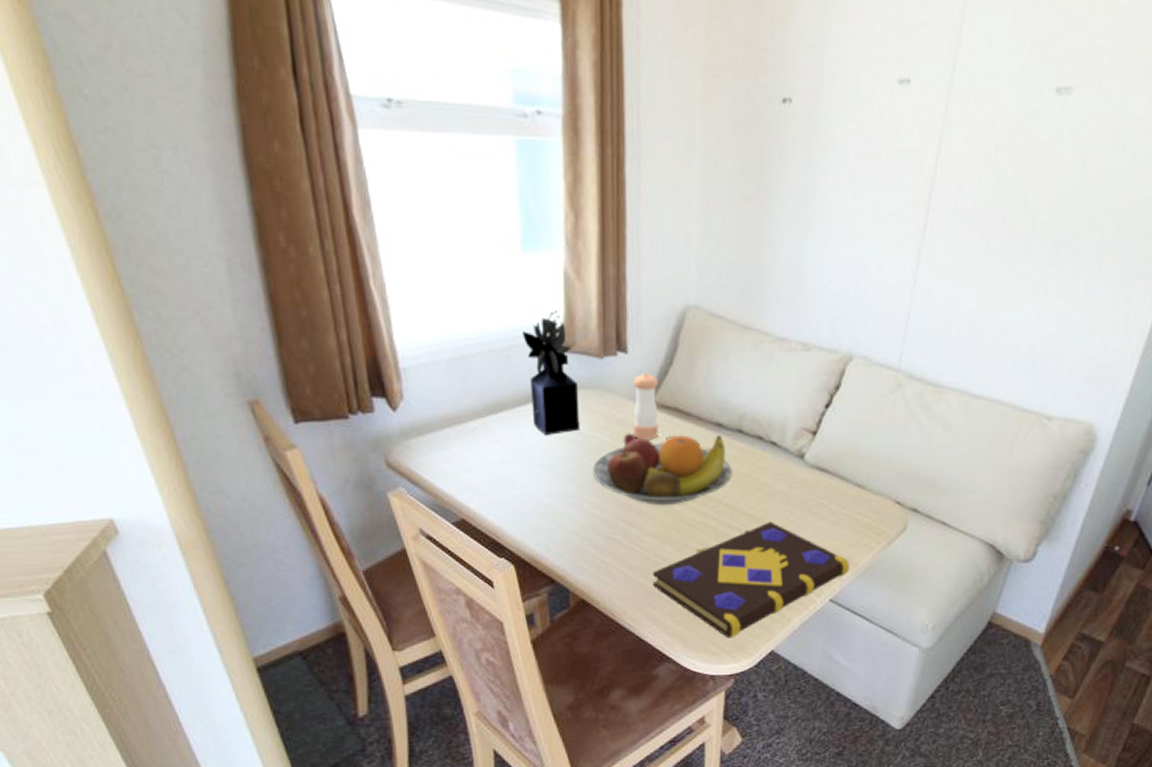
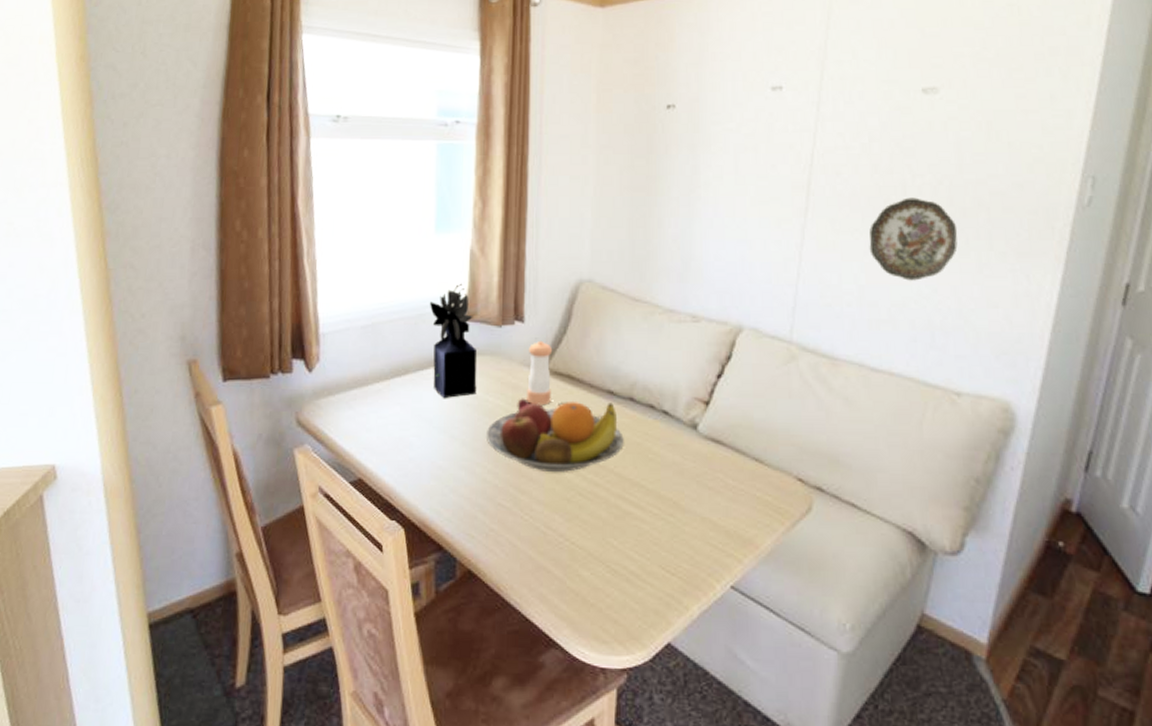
book: present [652,521,849,639] -> none [540,494,751,625]
decorative plate: none [983,215,1071,306] -> present [869,197,958,281]

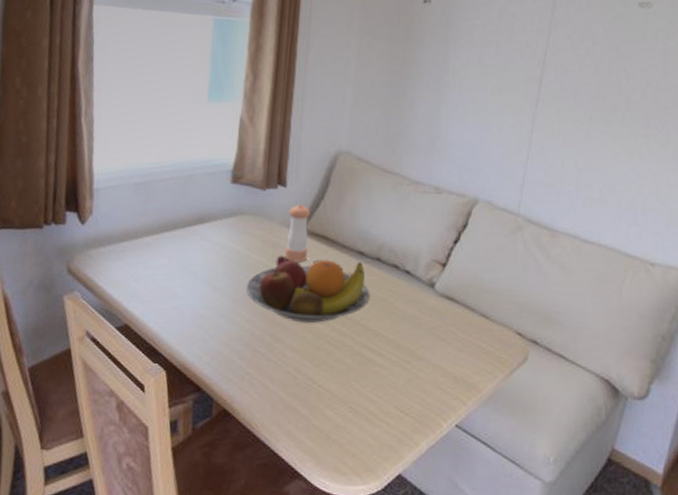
vase: present [429,283,478,398] -> none [199,148,242,253]
decorative plate: present [869,197,958,281] -> none [588,95,660,167]

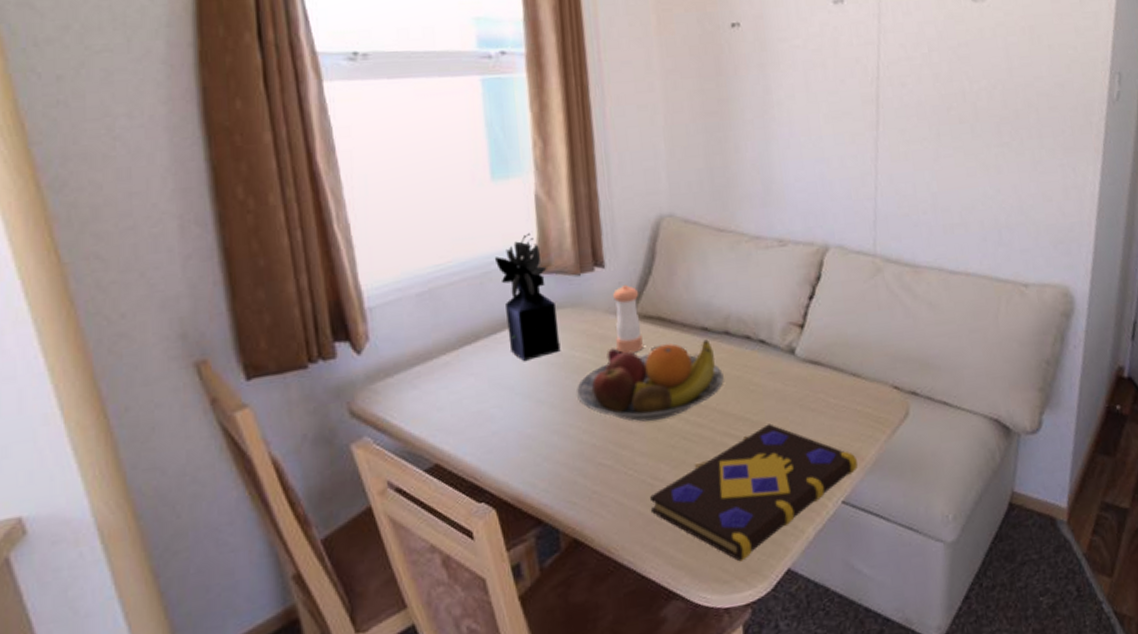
vase: none [199,148,242,253] -> present [494,232,561,361]
book: none [290,344,474,459] -> present [650,424,858,562]

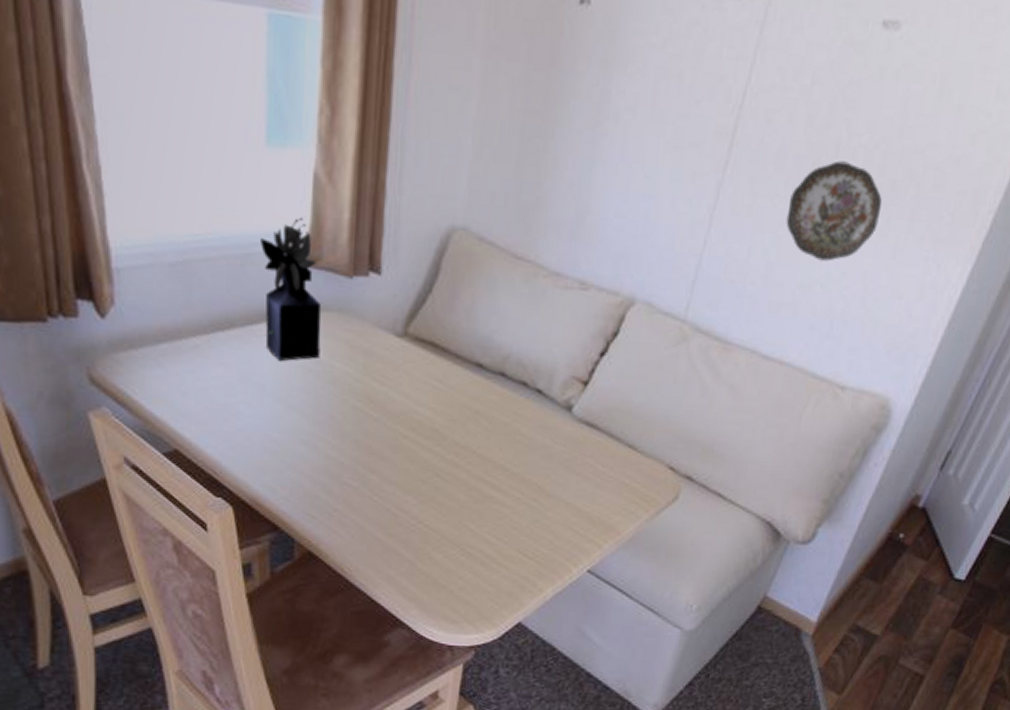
fruit bowl: present [576,339,724,422] -> none [330,366,491,452]
pepper shaker: present [613,284,643,354] -> none [380,298,415,376]
book: present [650,424,858,562] -> none [390,478,613,606]
decorative plate: none [936,103,1014,184] -> present [786,161,883,262]

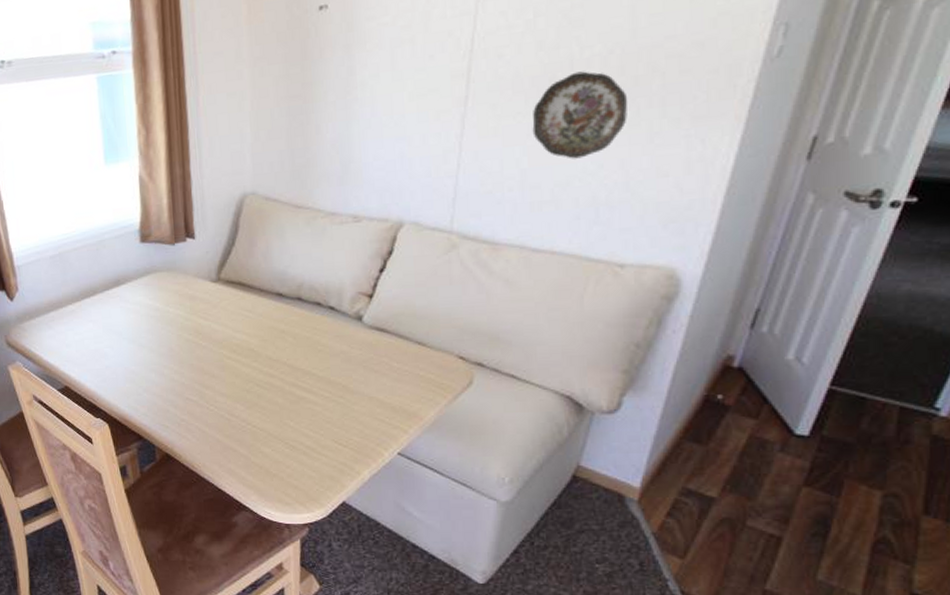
vase: present [259,217,322,361] -> none [107,208,158,313]

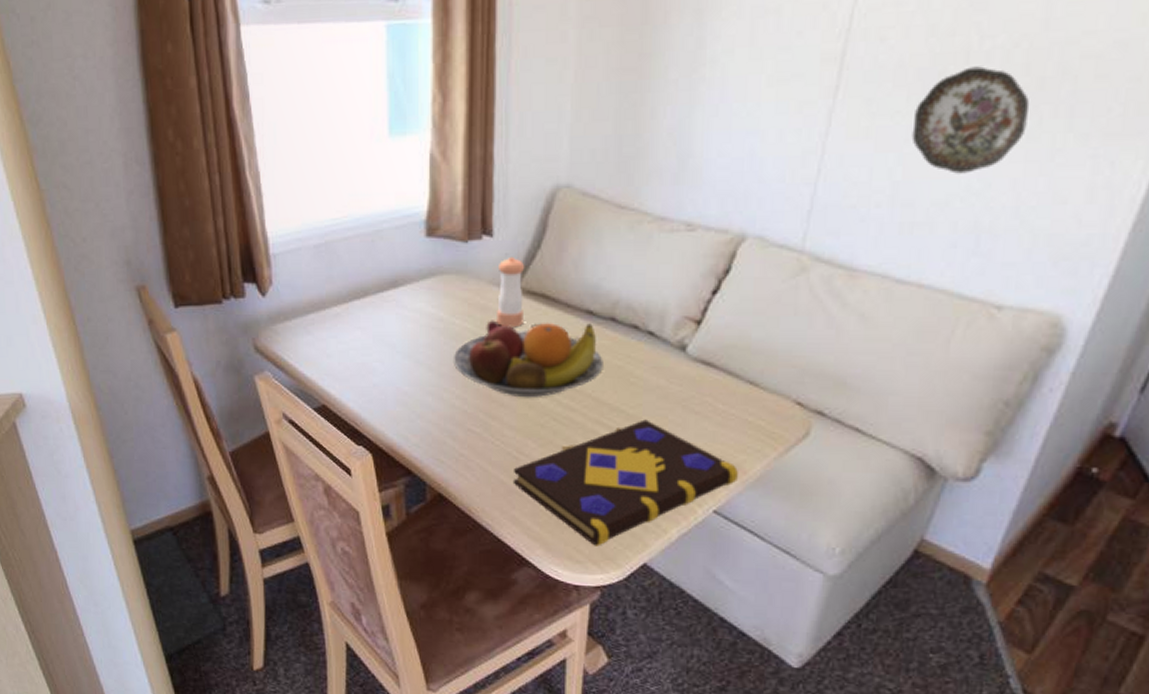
fruit bowl: none [169,304,295,369] -> present [453,320,603,398]
pepper shaker: none [201,253,225,312] -> present [495,256,525,328]
book: none [227,380,416,490] -> present [512,419,738,547]

